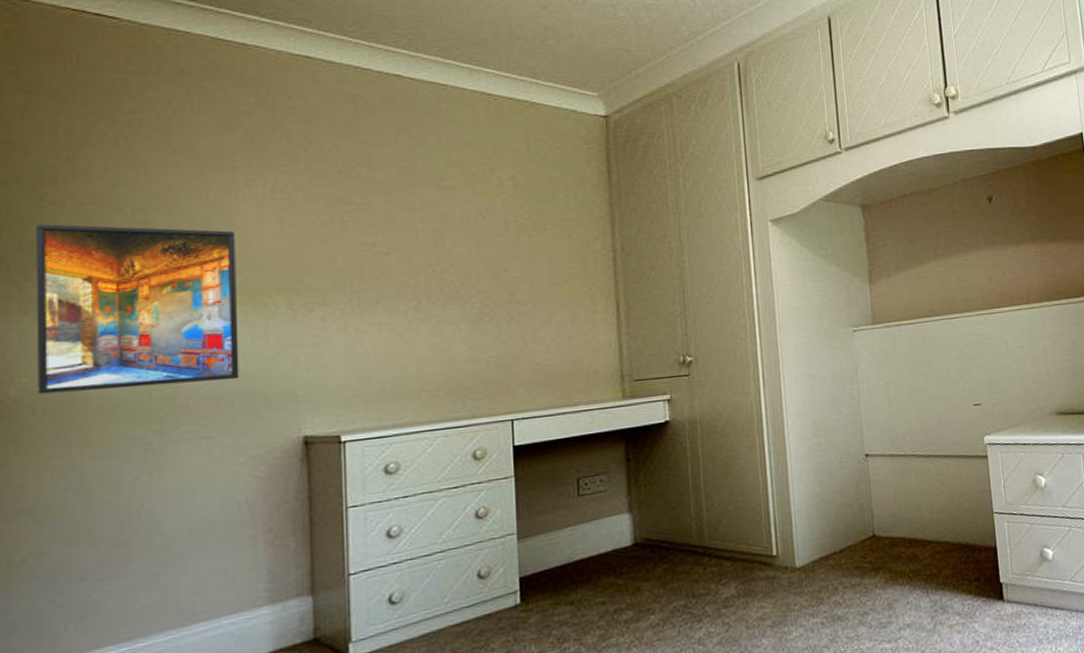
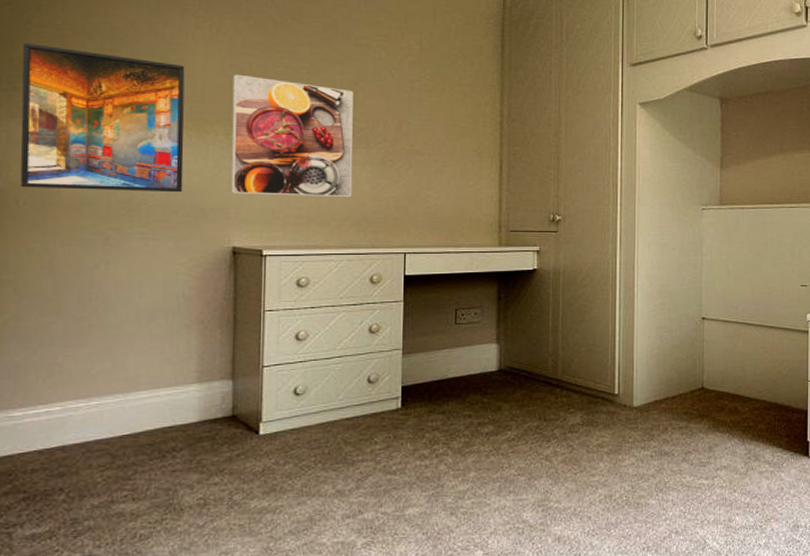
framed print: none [294,234,445,374] -> present [231,74,353,197]

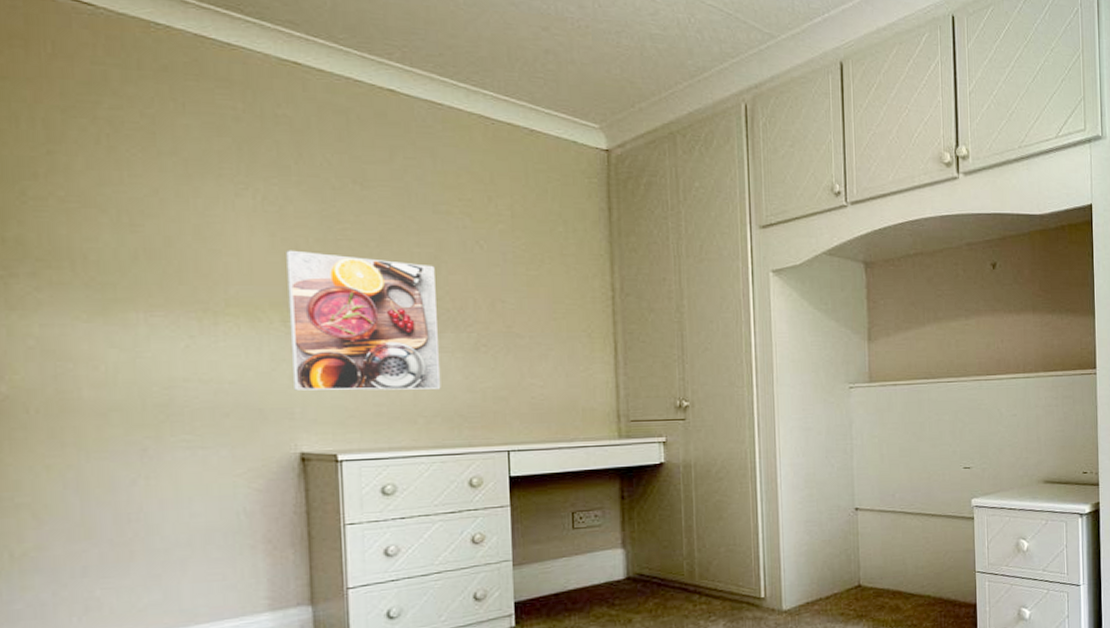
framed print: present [20,42,185,193] -> none [19,218,234,393]

